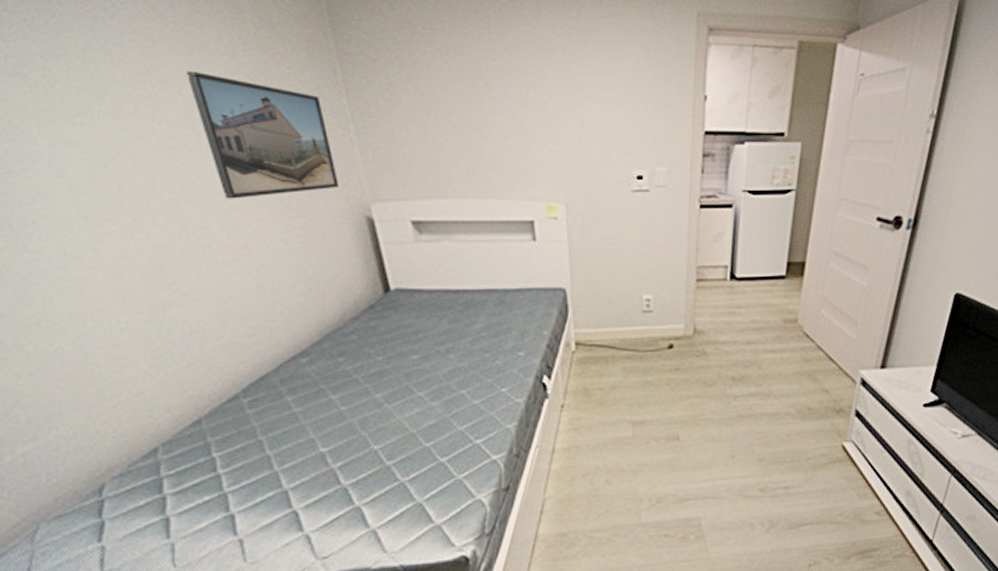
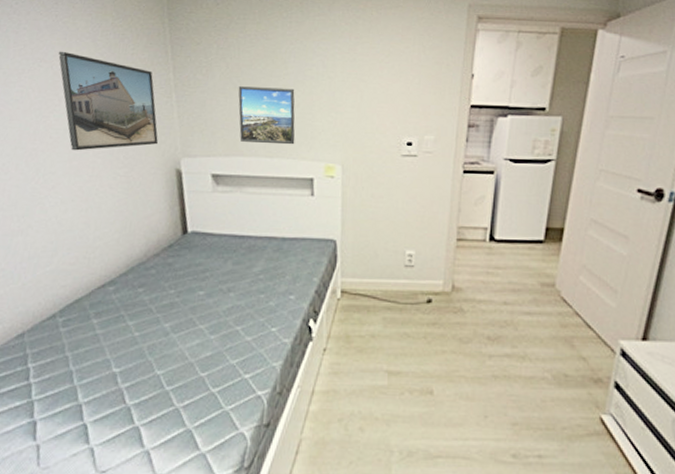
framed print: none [432,114,508,183] -> present [238,86,295,145]

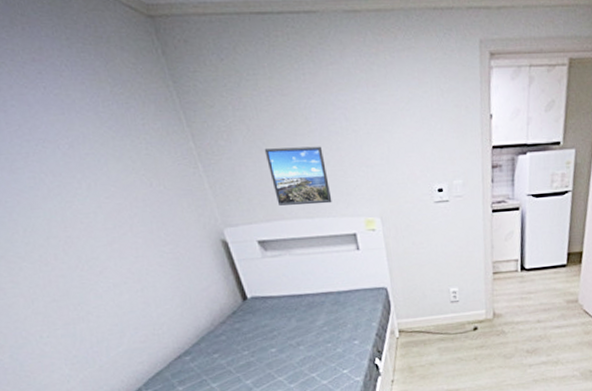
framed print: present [58,51,158,151] -> none [60,128,196,234]

